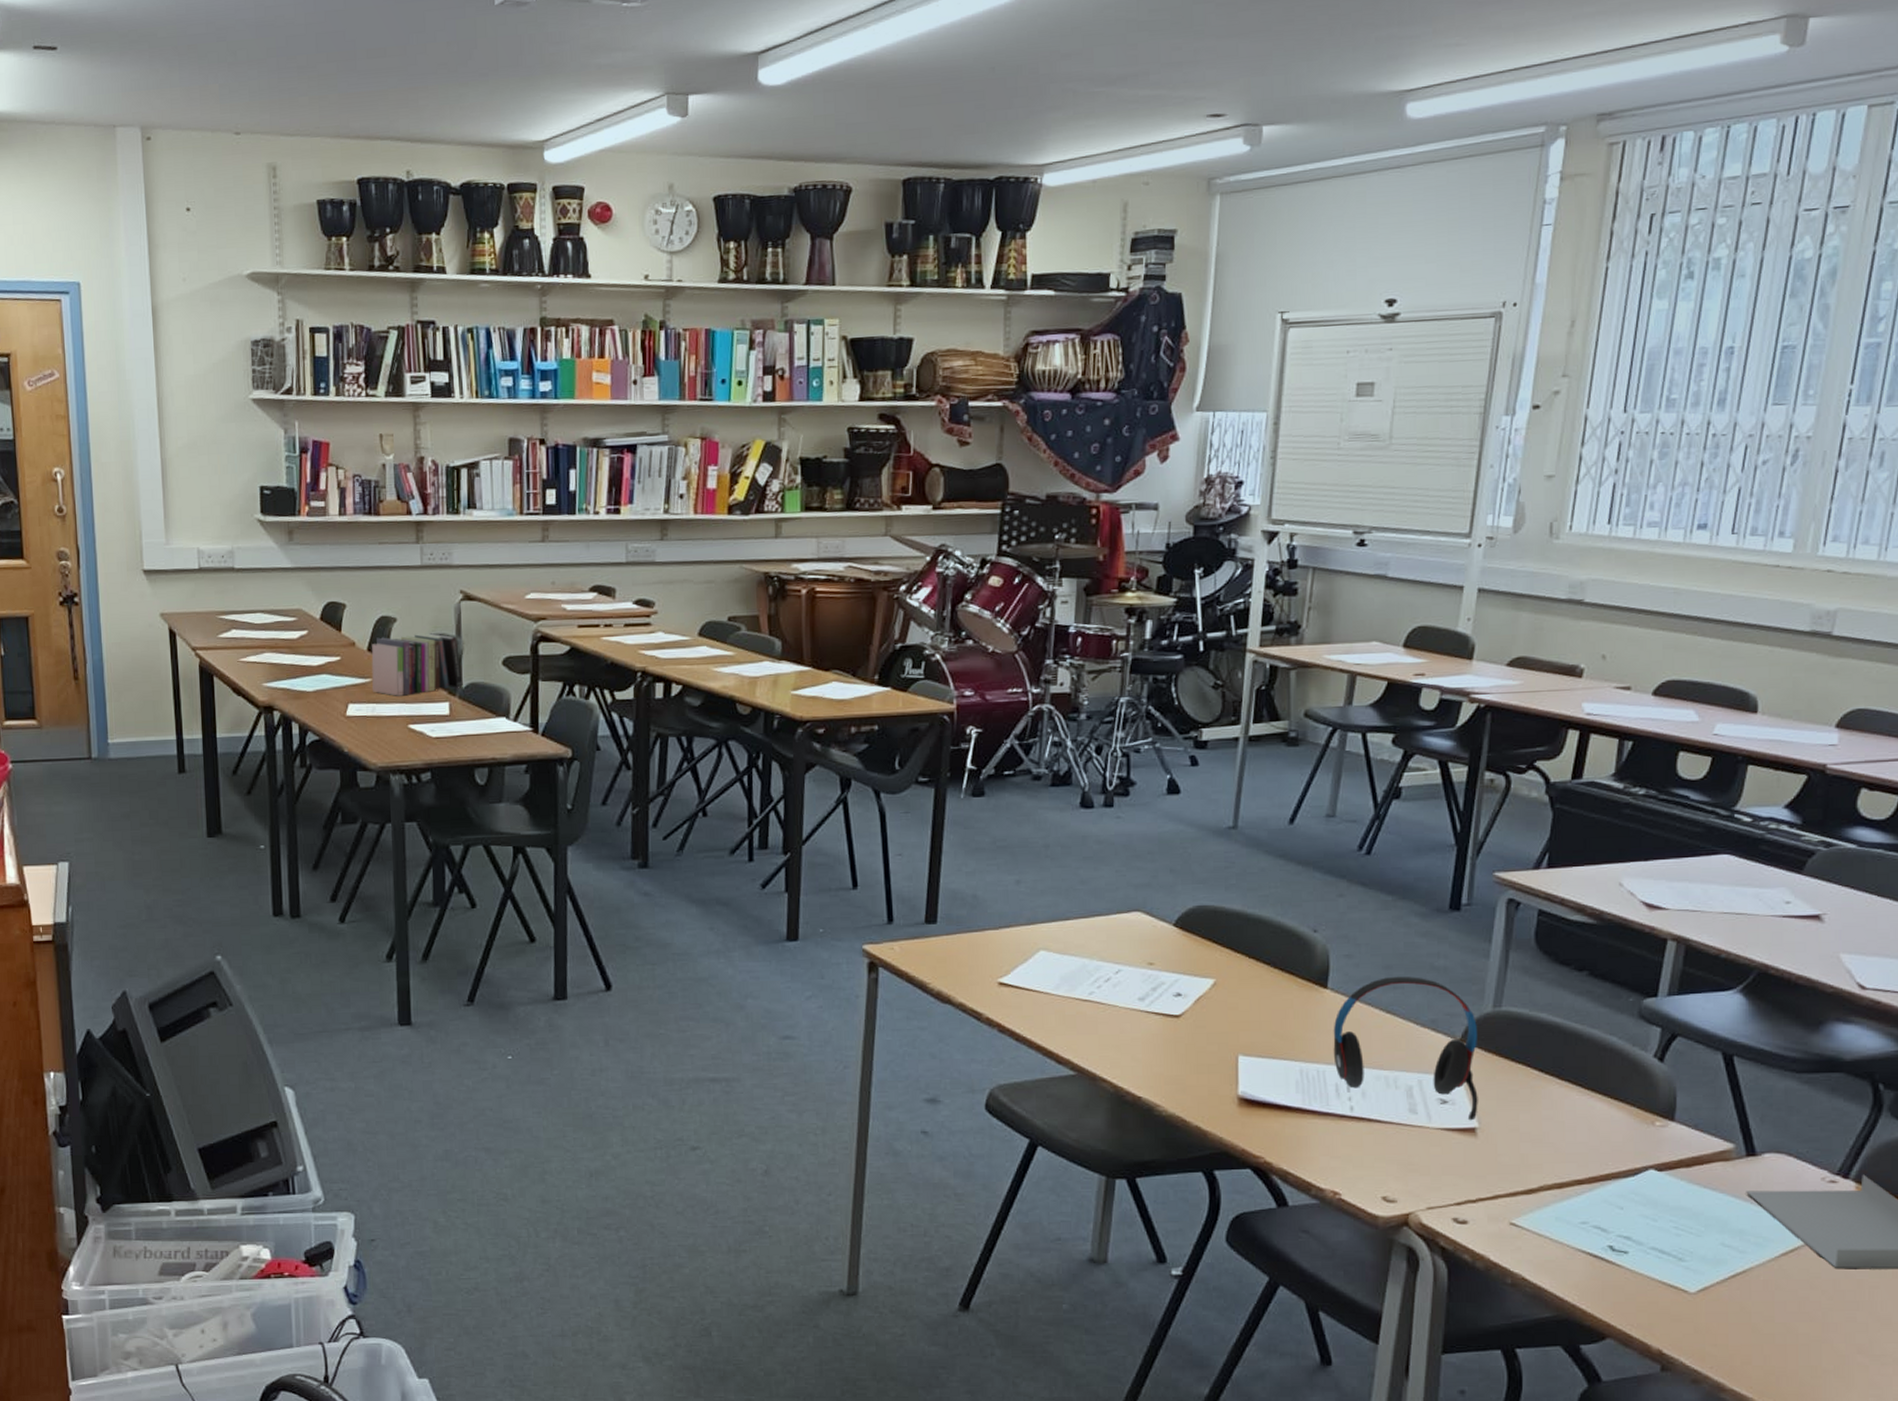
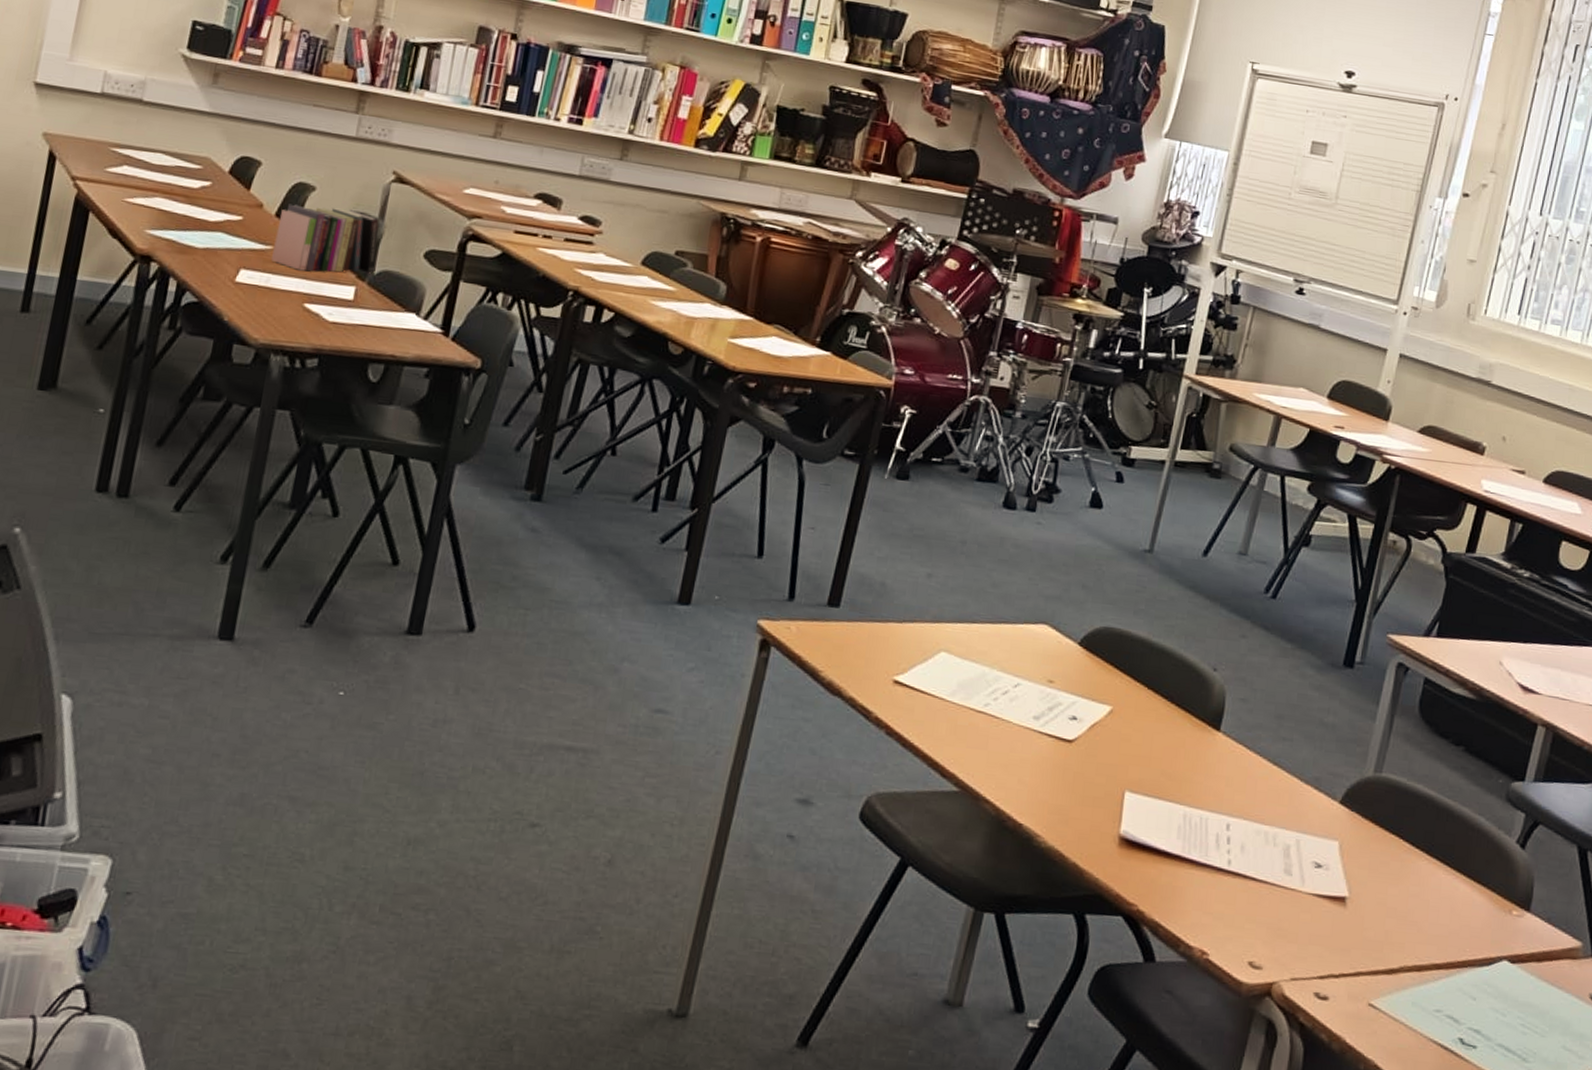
headphones: present [1333,976,1478,1120] -> none [1217,727,1358,888]

